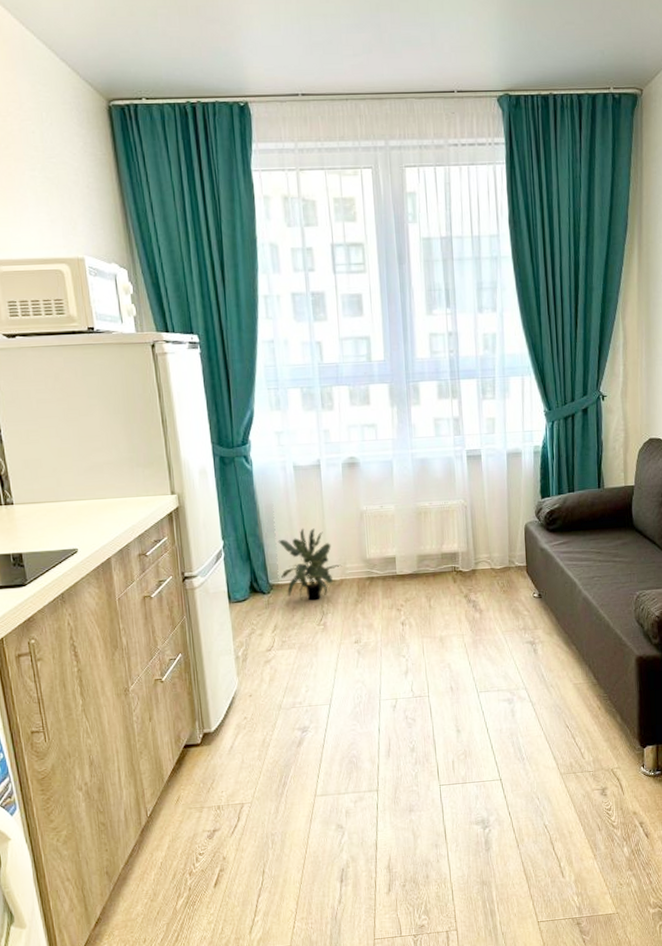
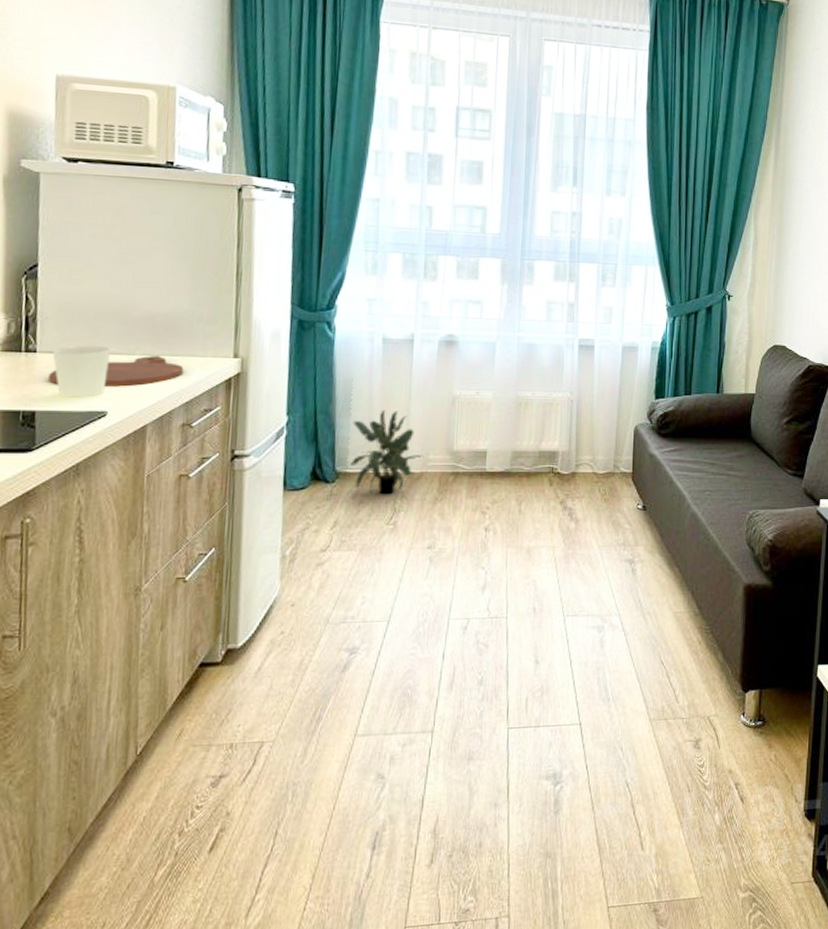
cup: none [26,494,73,540] -> present [52,345,110,398]
cutting board: none [27,498,133,530] -> present [48,355,184,387]

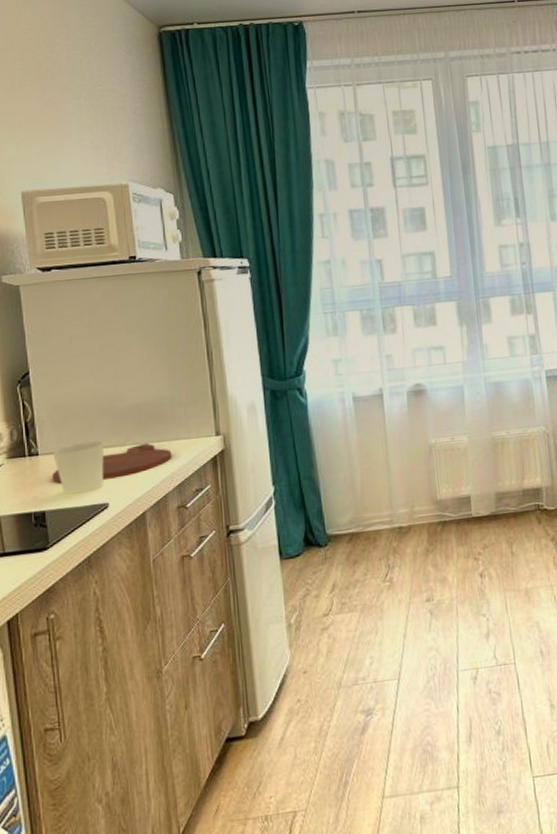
potted plant: present [351,409,424,495] -> none [336,467,410,553]

